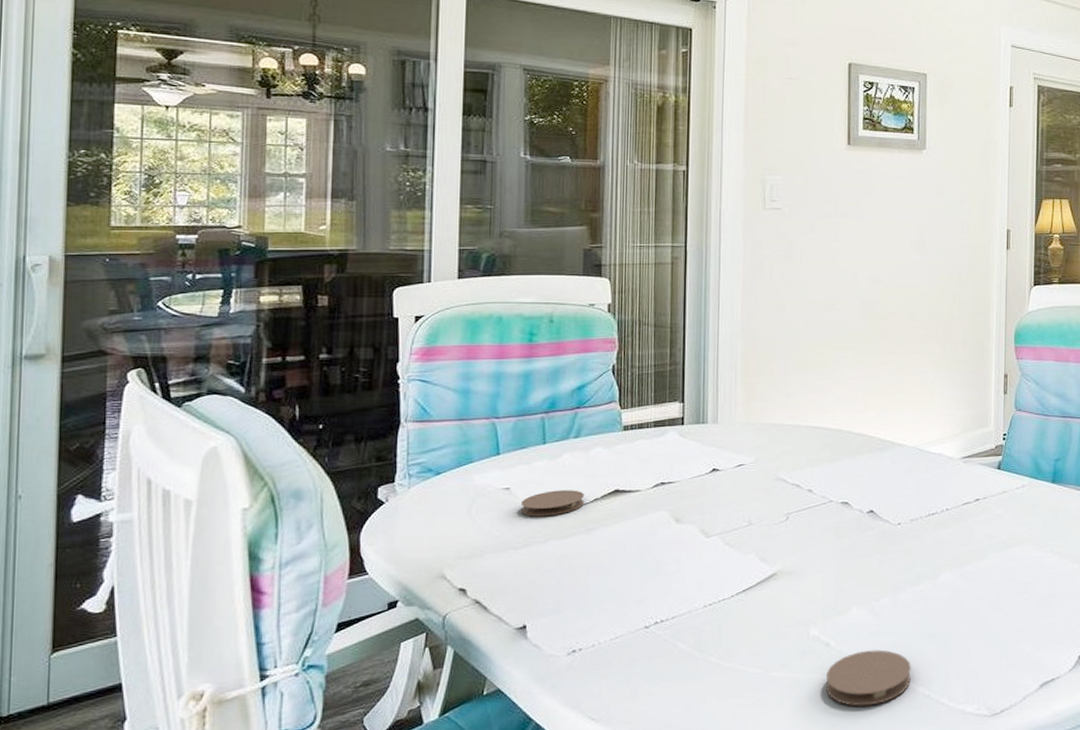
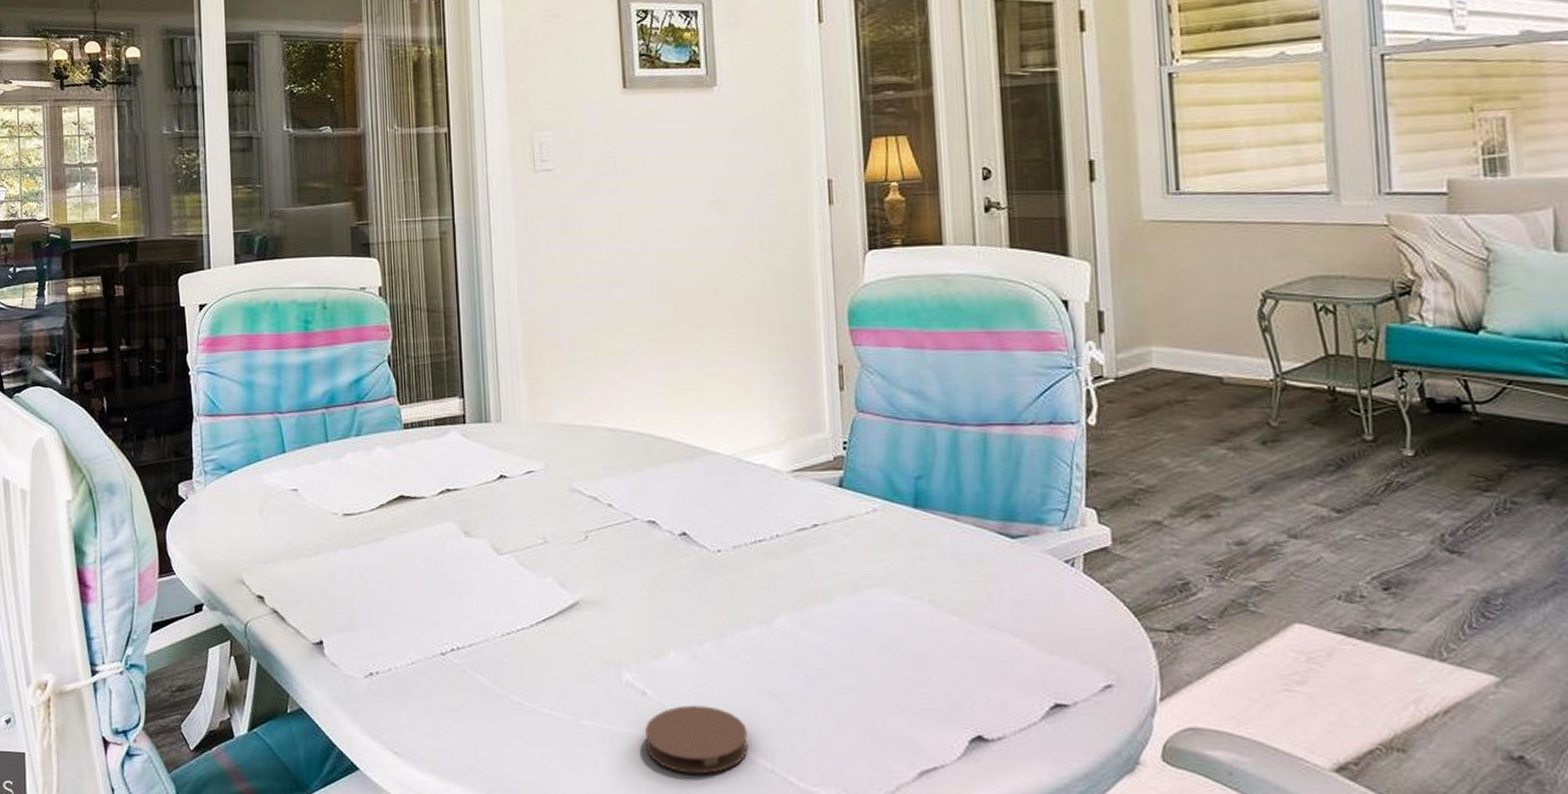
coaster: present [520,490,584,517] -> none [308,494,370,522]

